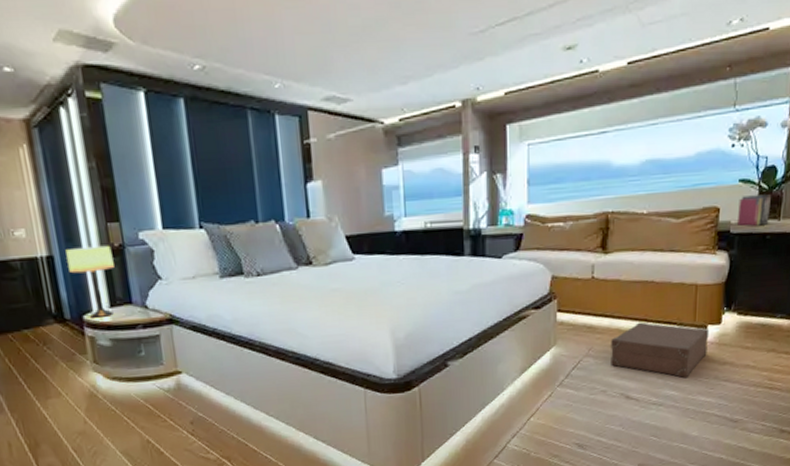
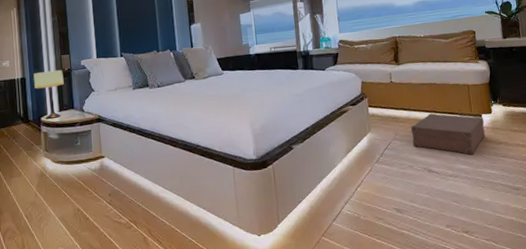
books: present [738,194,771,227] -> none [488,20,513,43]

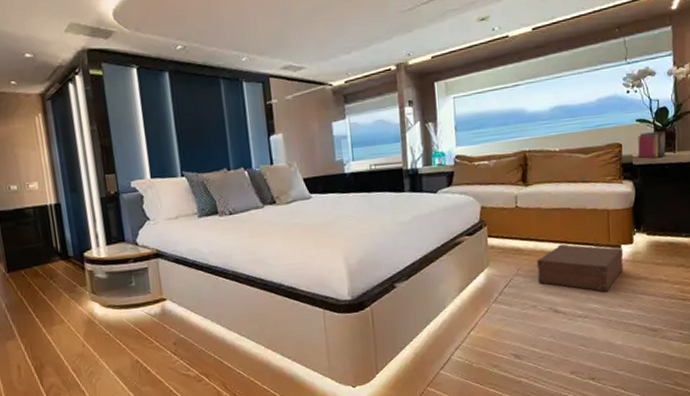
table lamp: present [33,69,64,120] -> none [70,193,111,256]
books: none [488,20,513,43] -> present [638,131,666,159]

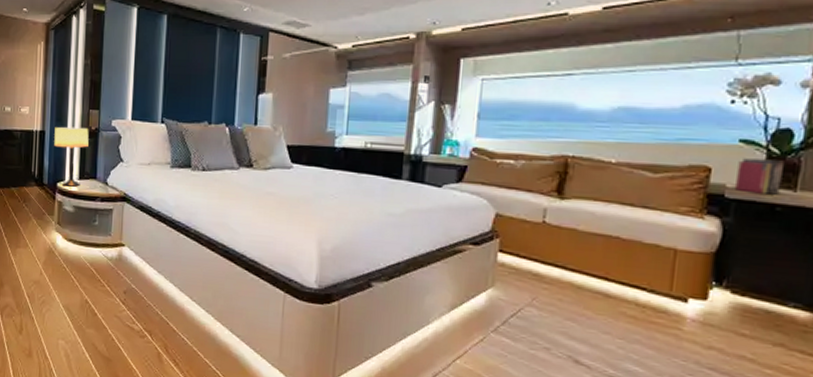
table lamp: none [70,193,111,256] -> present [54,126,89,188]
suitcase: present [537,244,624,293] -> none [558,279,691,355]

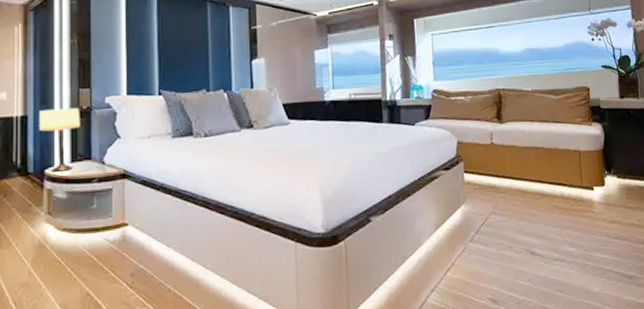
books: present [735,158,784,195] -> none [604,78,631,103]

